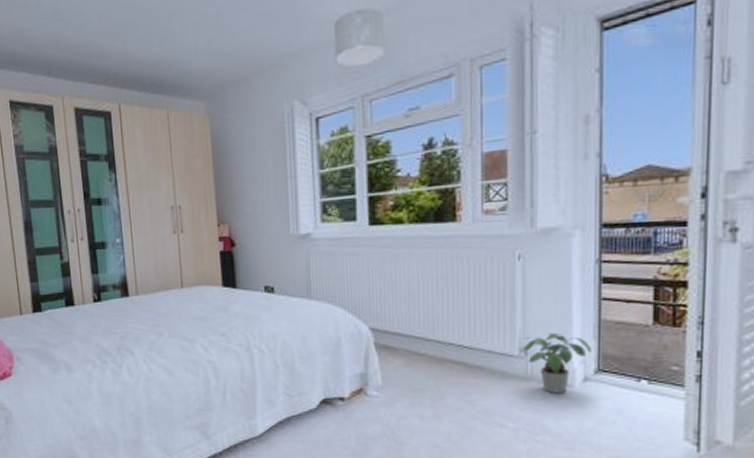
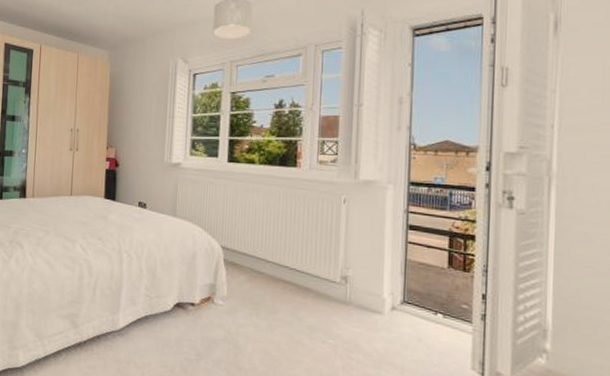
potted plant: present [523,332,593,393] -> none [344,265,400,318]

